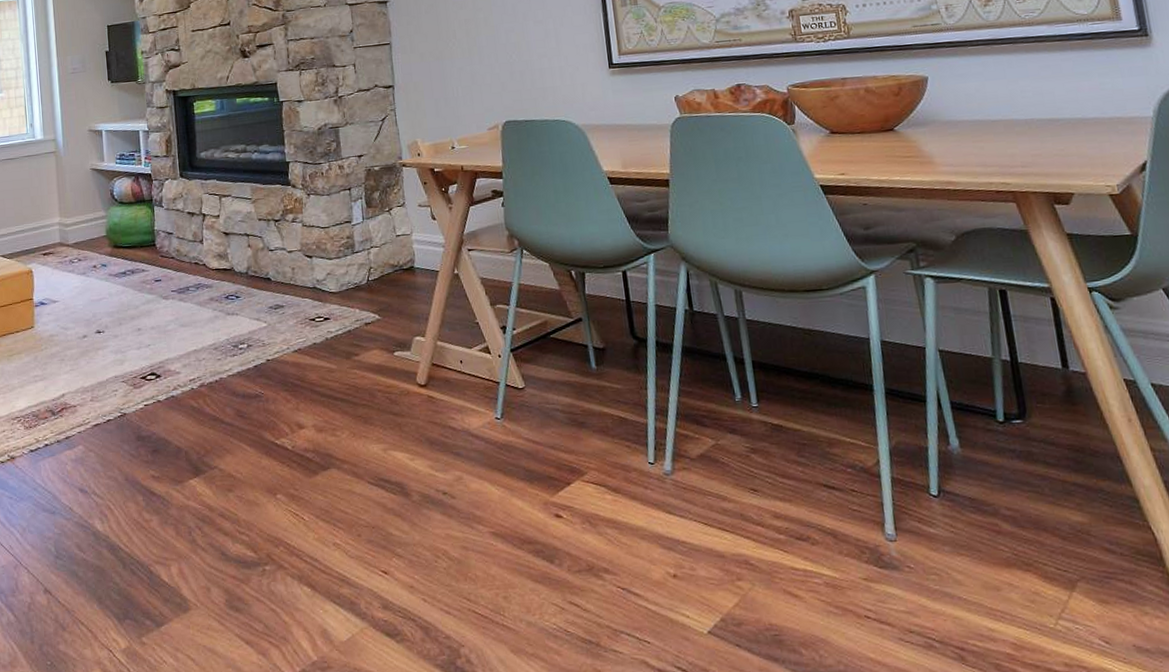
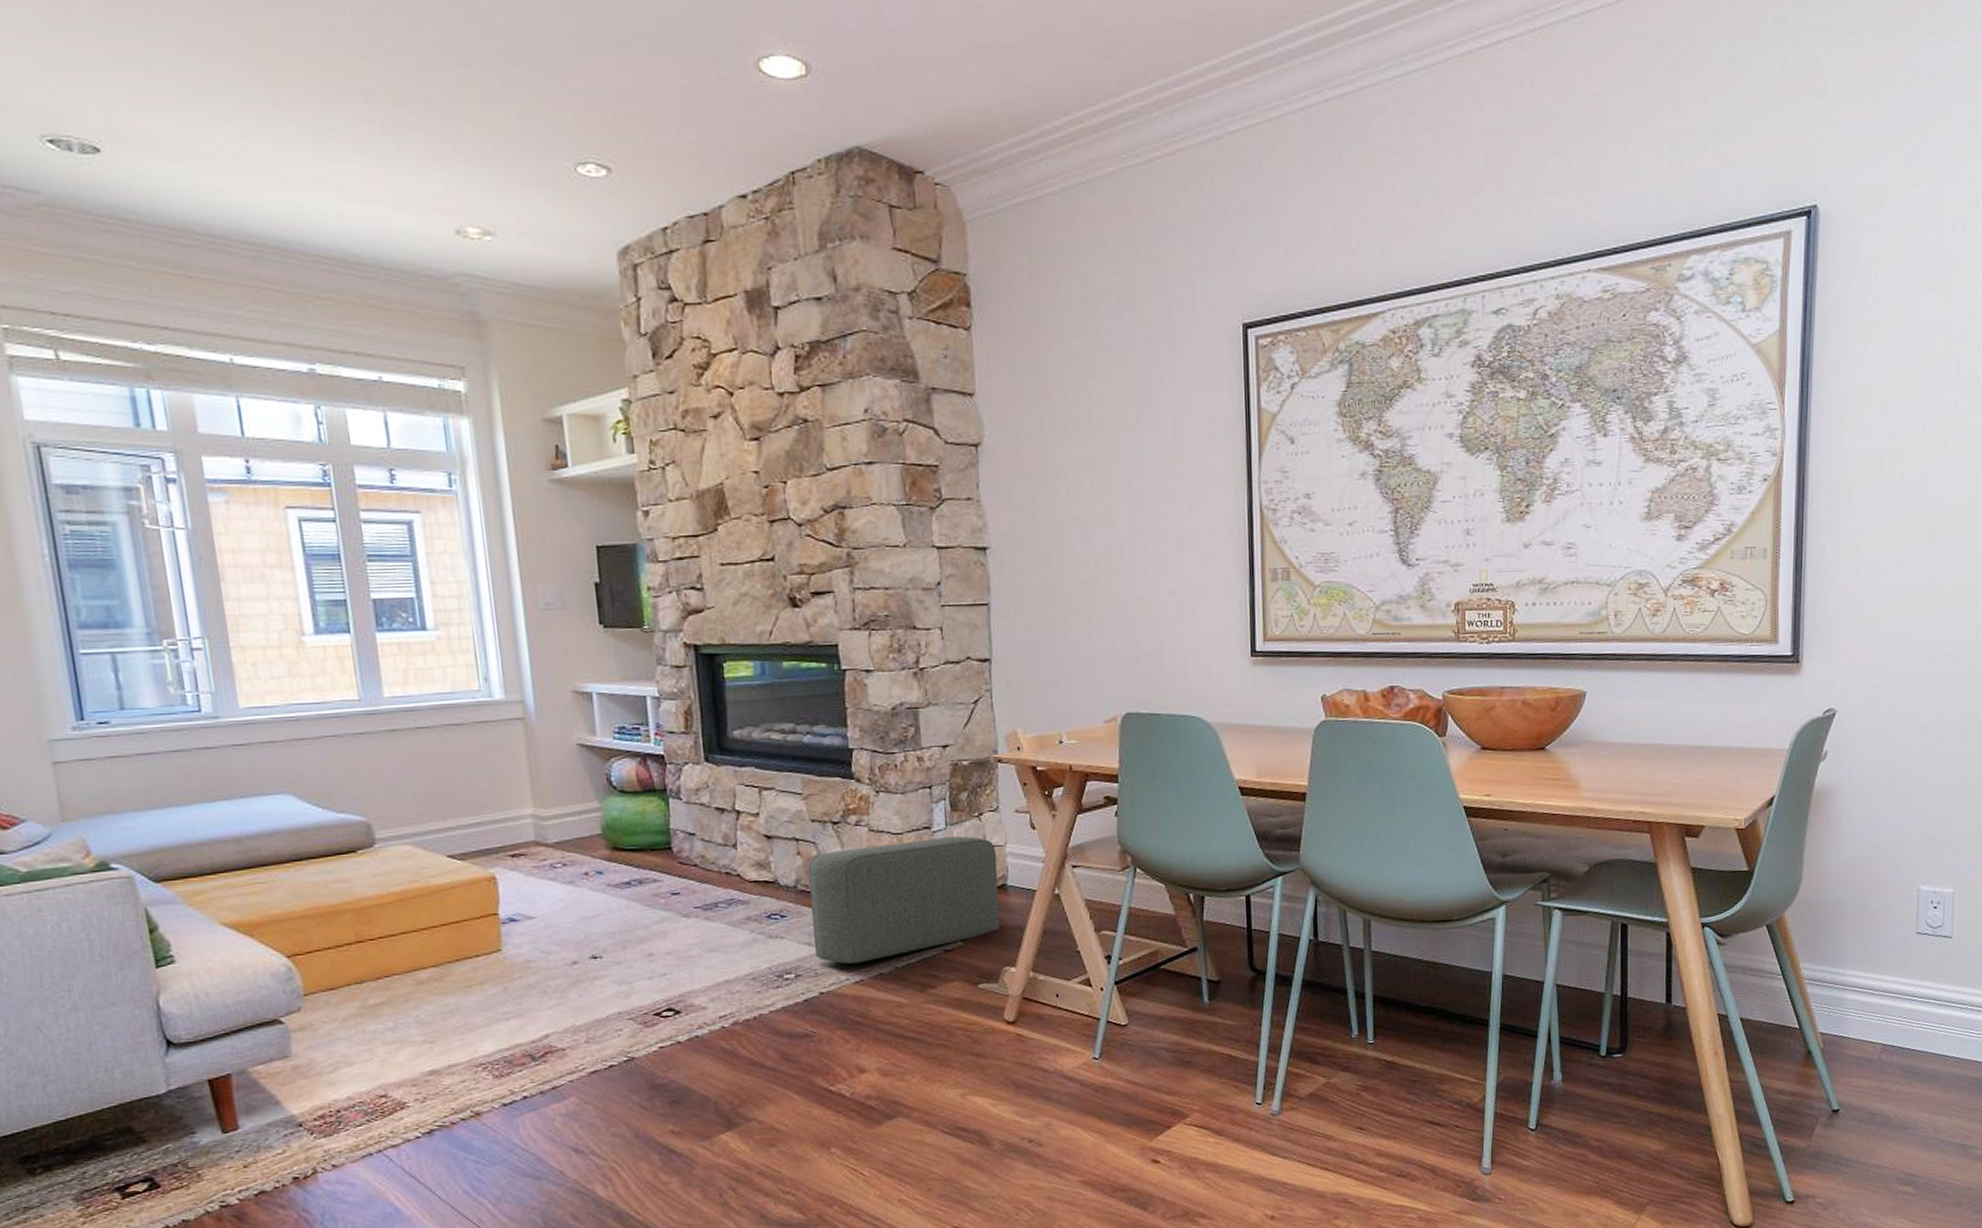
pouf: none [256,227,410,335] -> present [808,836,1000,964]

